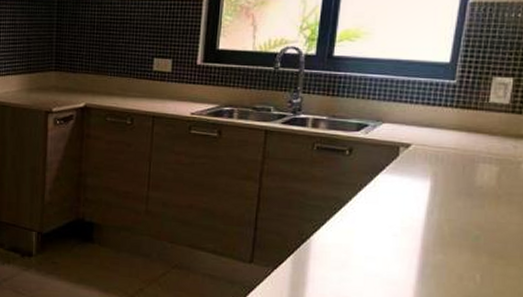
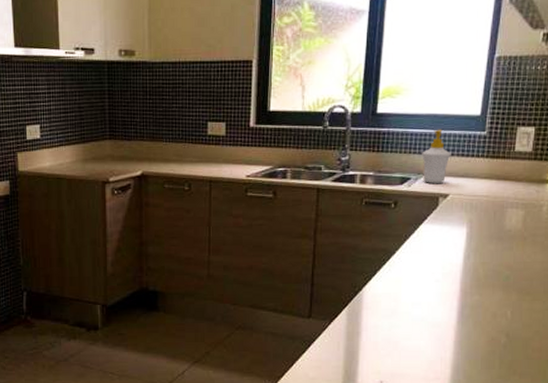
soap bottle: none [382,75,415,132] -> present [422,129,451,183]

